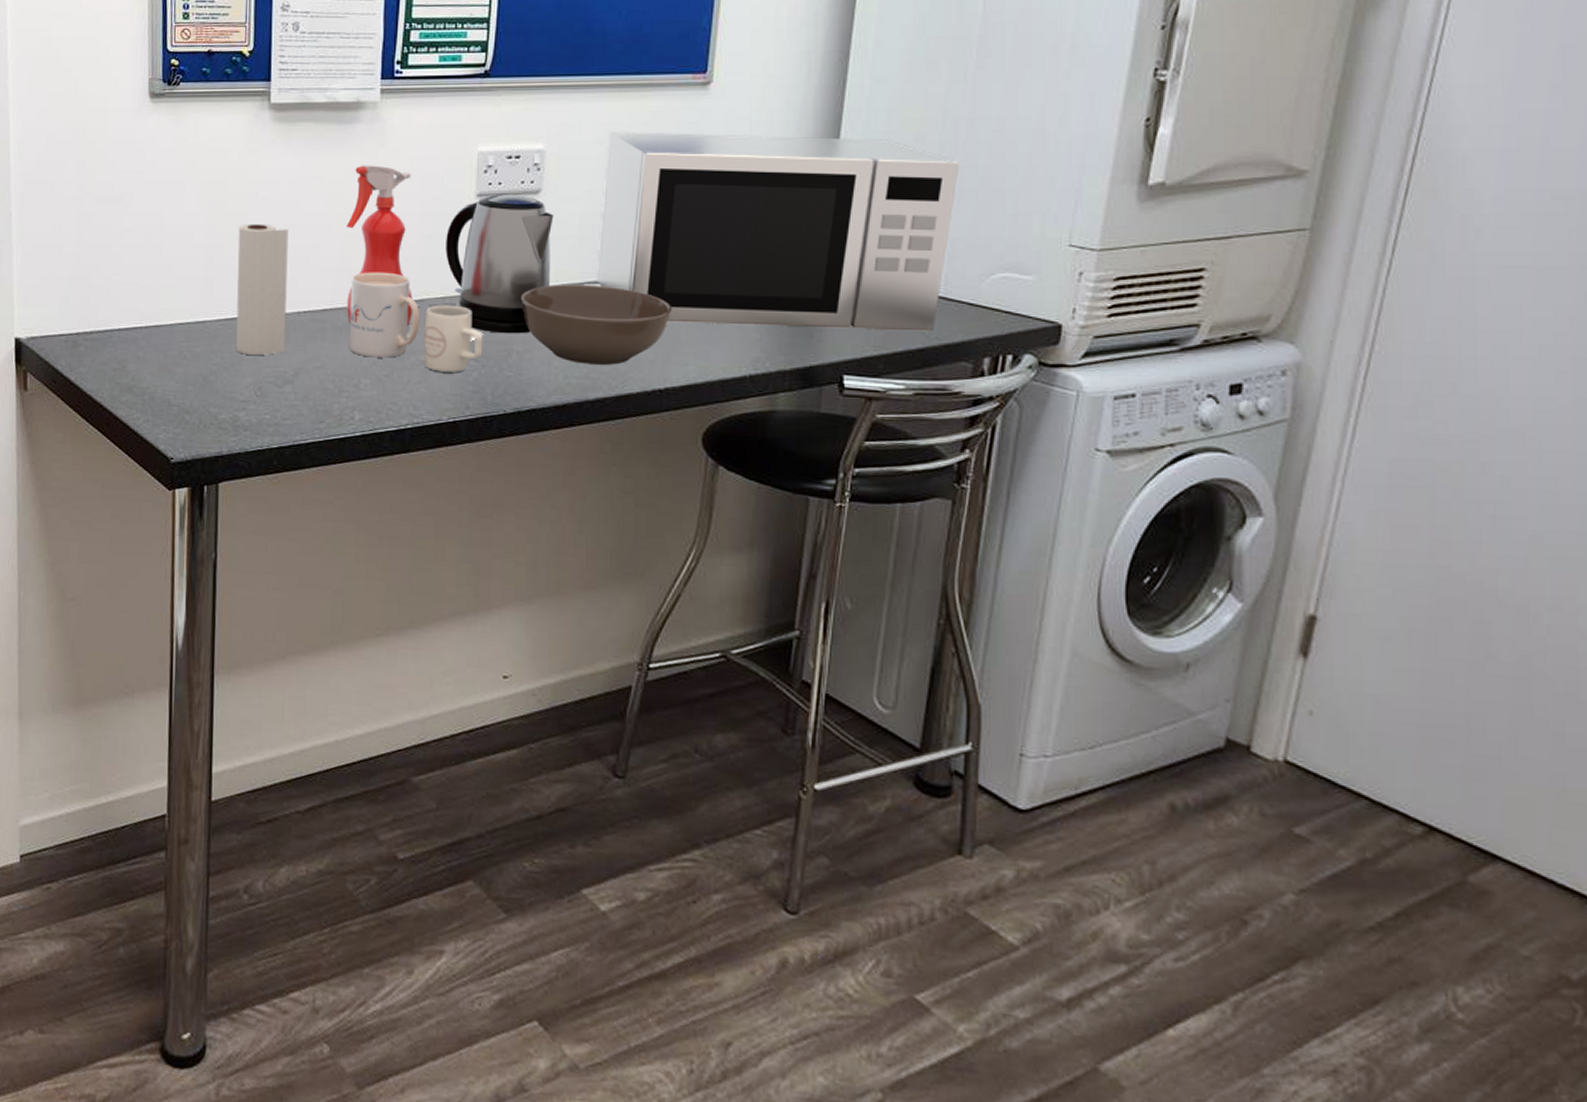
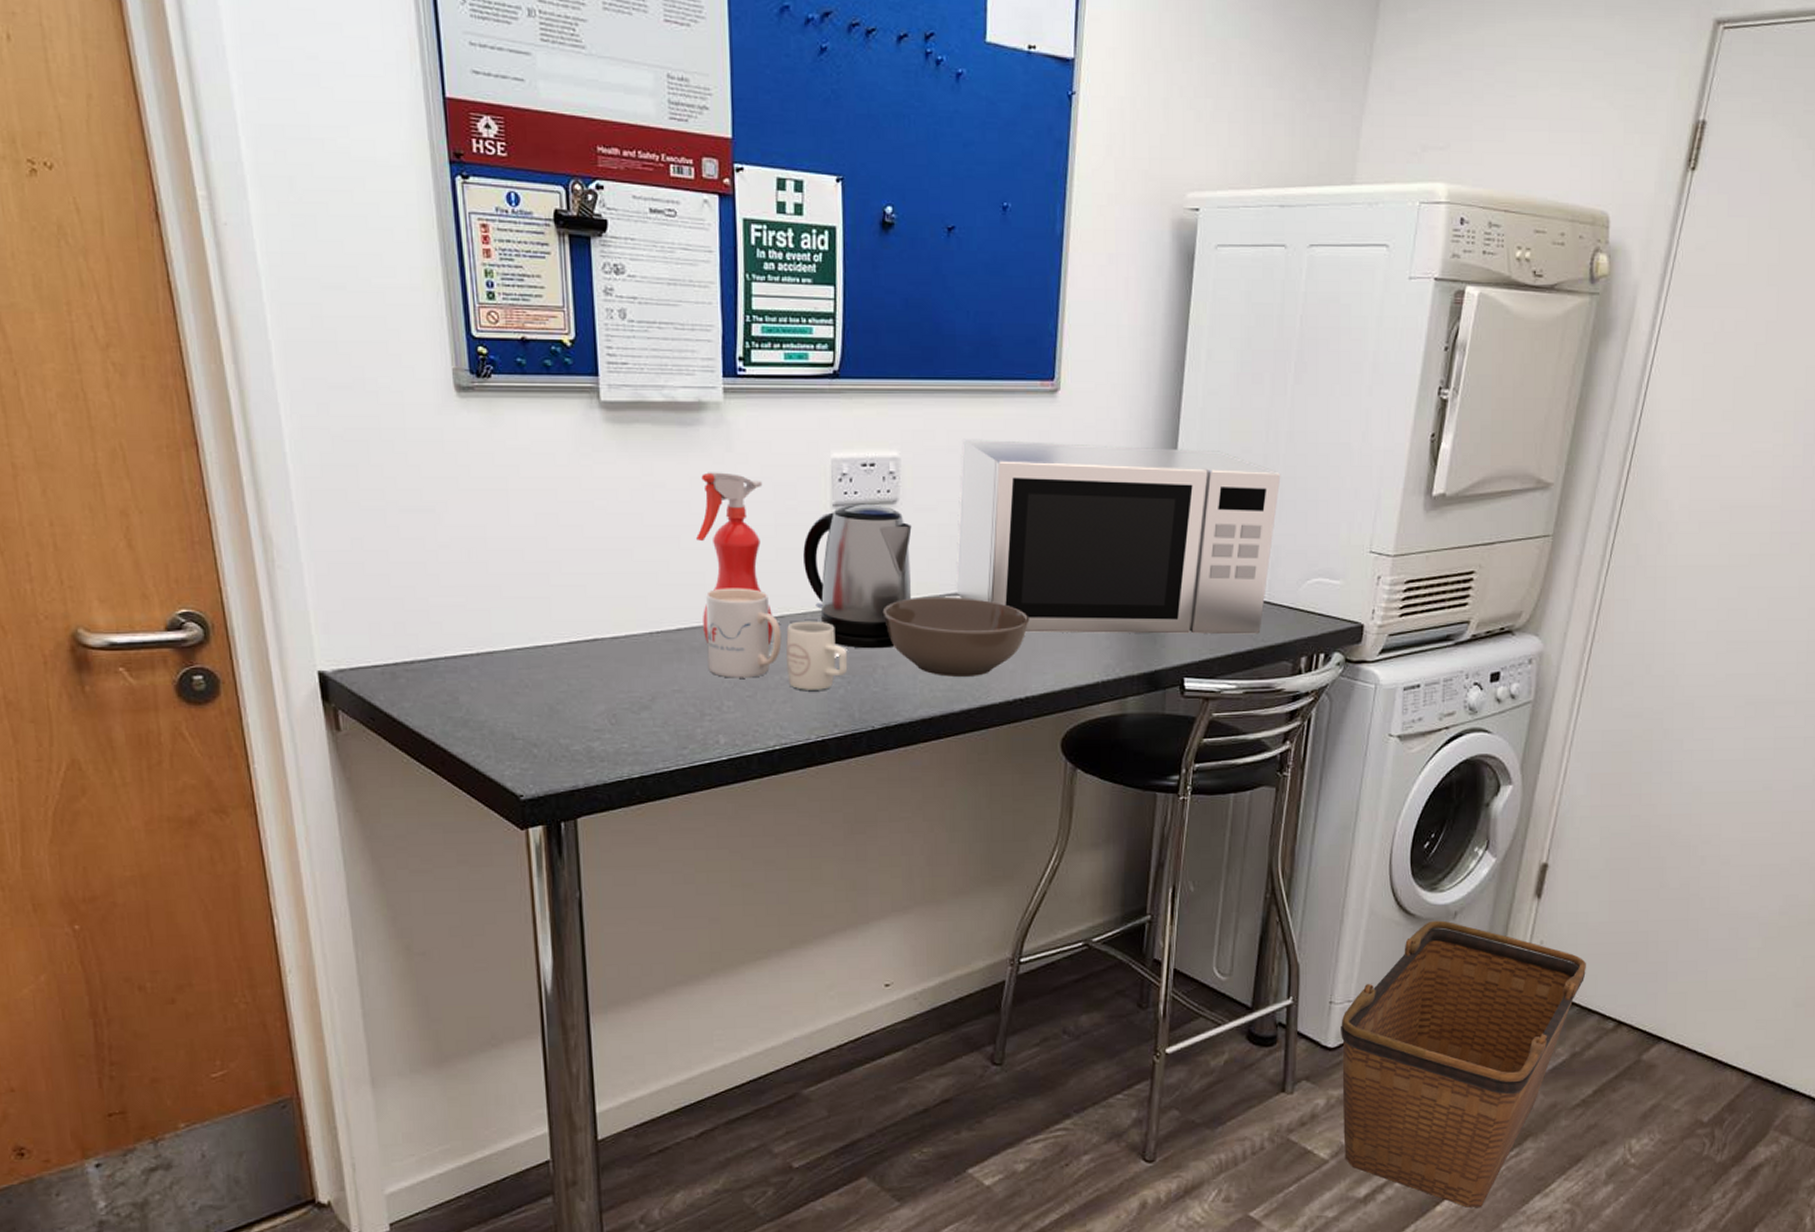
paper towel roll: present [236,223,289,355] -> none [575,537,639,680]
bicycle basket: none [1035,671,1377,1041] -> present [1341,920,1586,1208]

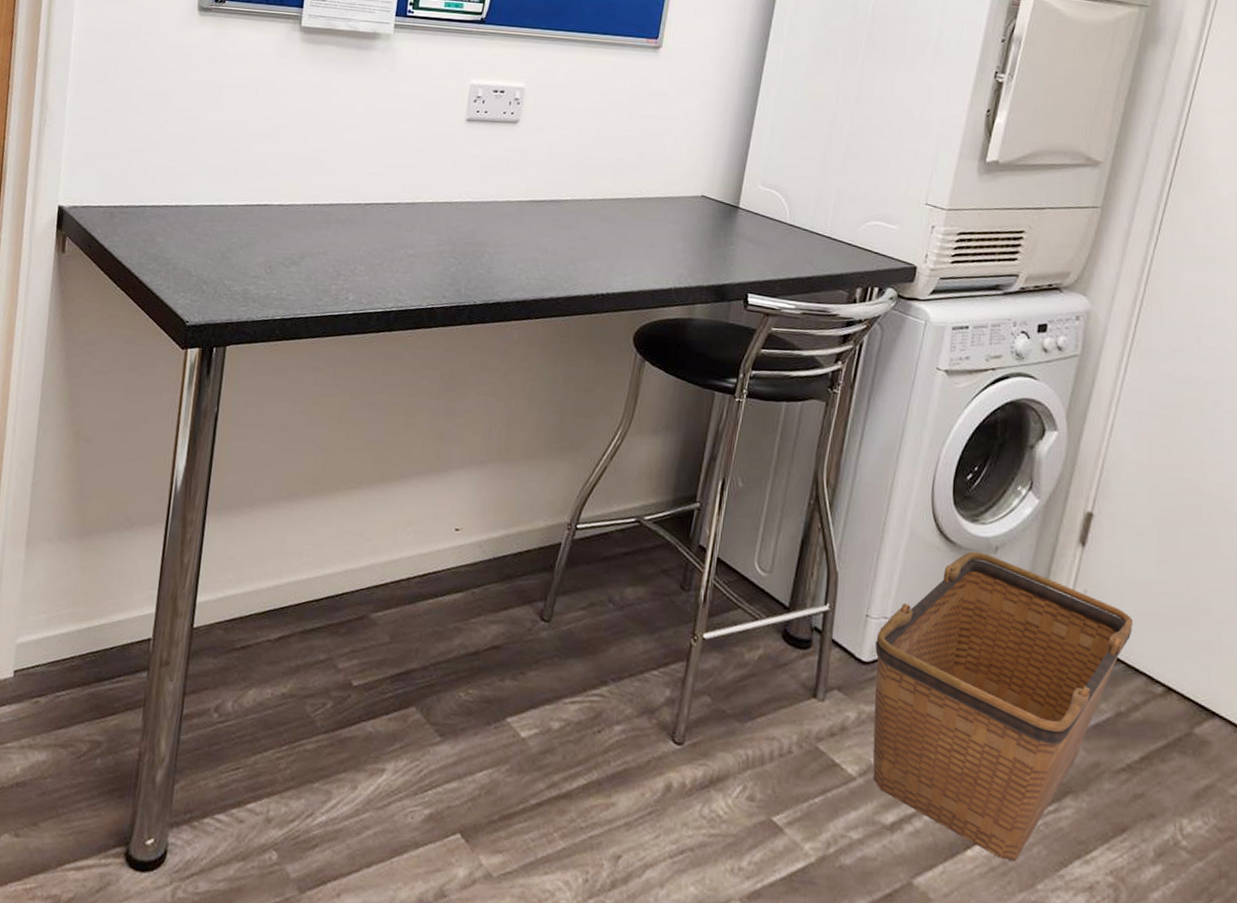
spray bottle: present [696,472,774,646] -> none [350,86,414,225]
mug: present [705,588,782,678] -> none [349,175,412,250]
mug: present [786,621,848,690] -> none [411,208,462,267]
kettle: present [803,503,912,649] -> none [436,120,528,239]
bowl: present [882,596,1030,677] -> none [495,200,617,271]
microwave: present [956,438,1281,635] -> none [558,78,848,264]

